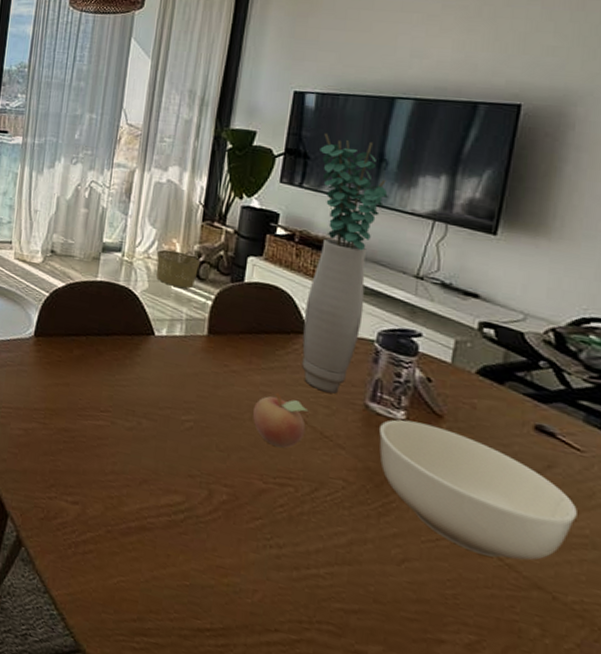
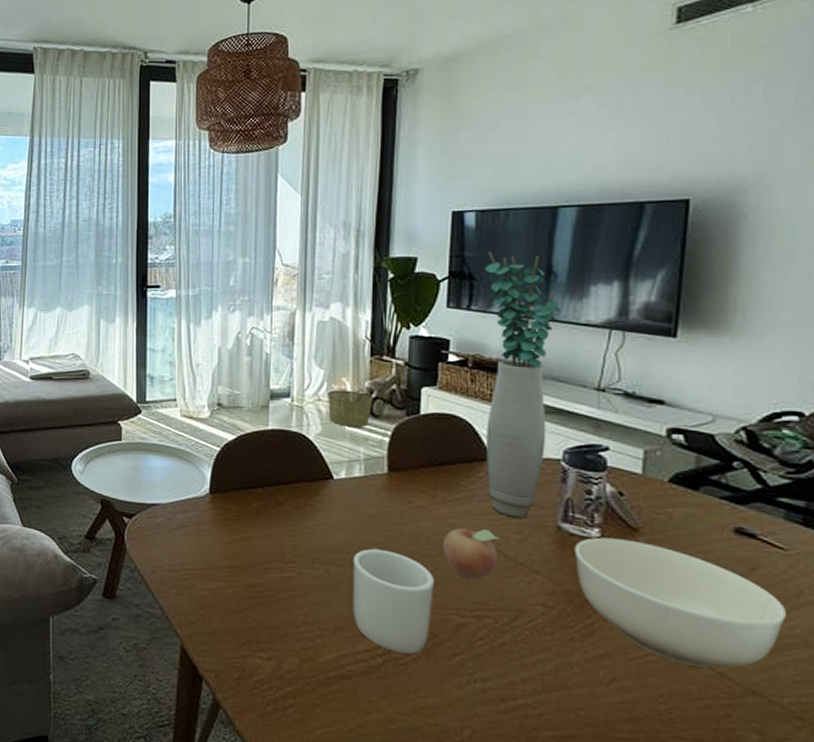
mug: none [160,406,241,514] -> present [353,548,434,654]

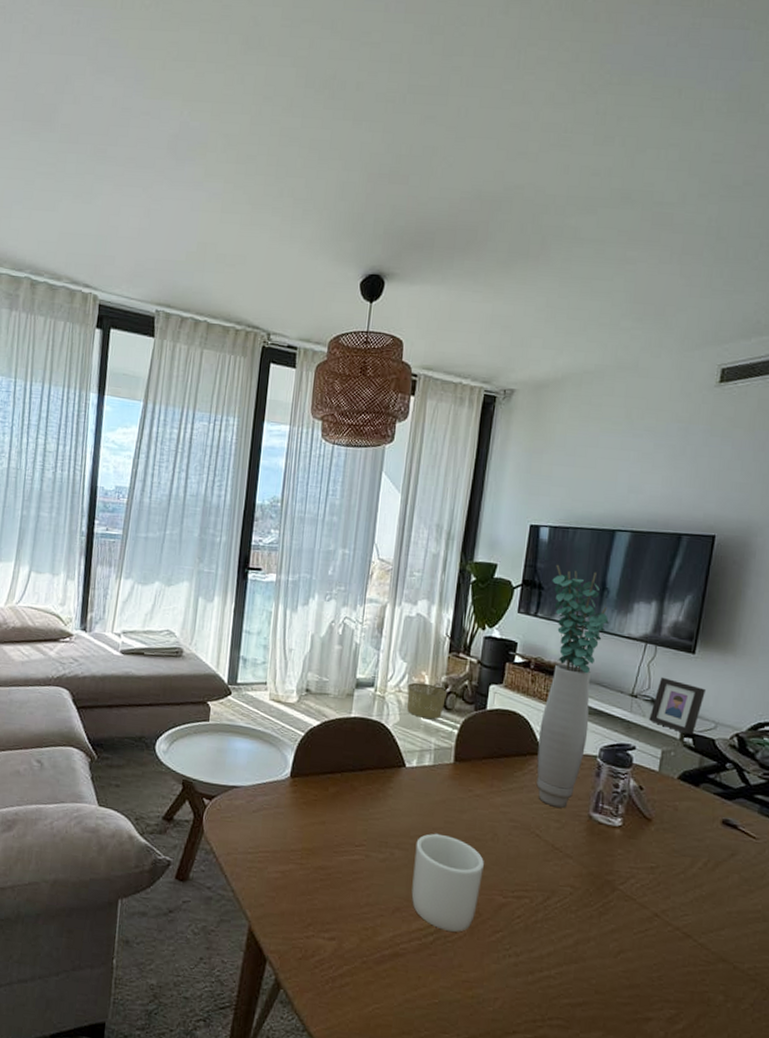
fruit: present [442,523,500,580] -> none [494,812,542,864]
bowl: present [575,537,786,668] -> none [600,826,753,939]
picture frame: none [623,366,697,432] -> present [649,677,707,736]

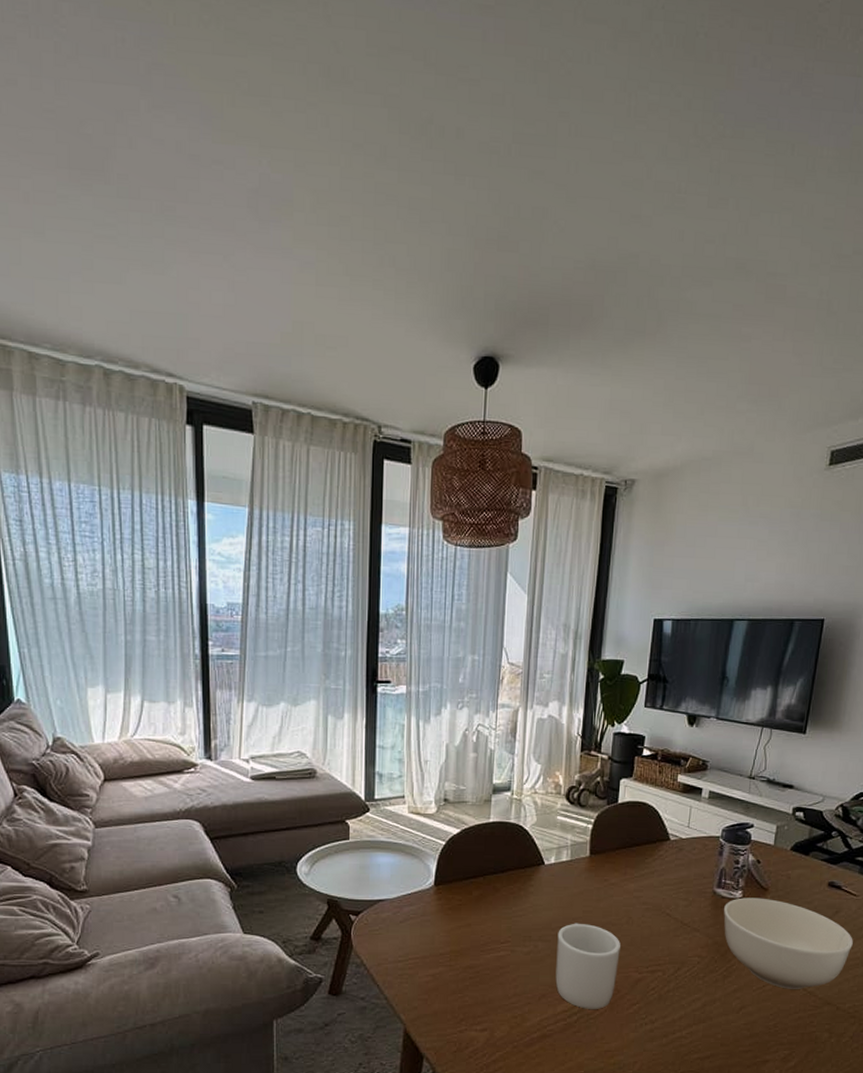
basket: present [406,682,448,719] -> none [542,781,581,816]
vase: present [536,564,609,808] -> none [665,656,729,887]
bowl: none [600,826,753,939] -> present [723,897,853,989]
picture frame: present [649,677,707,736] -> none [765,757,816,810]

